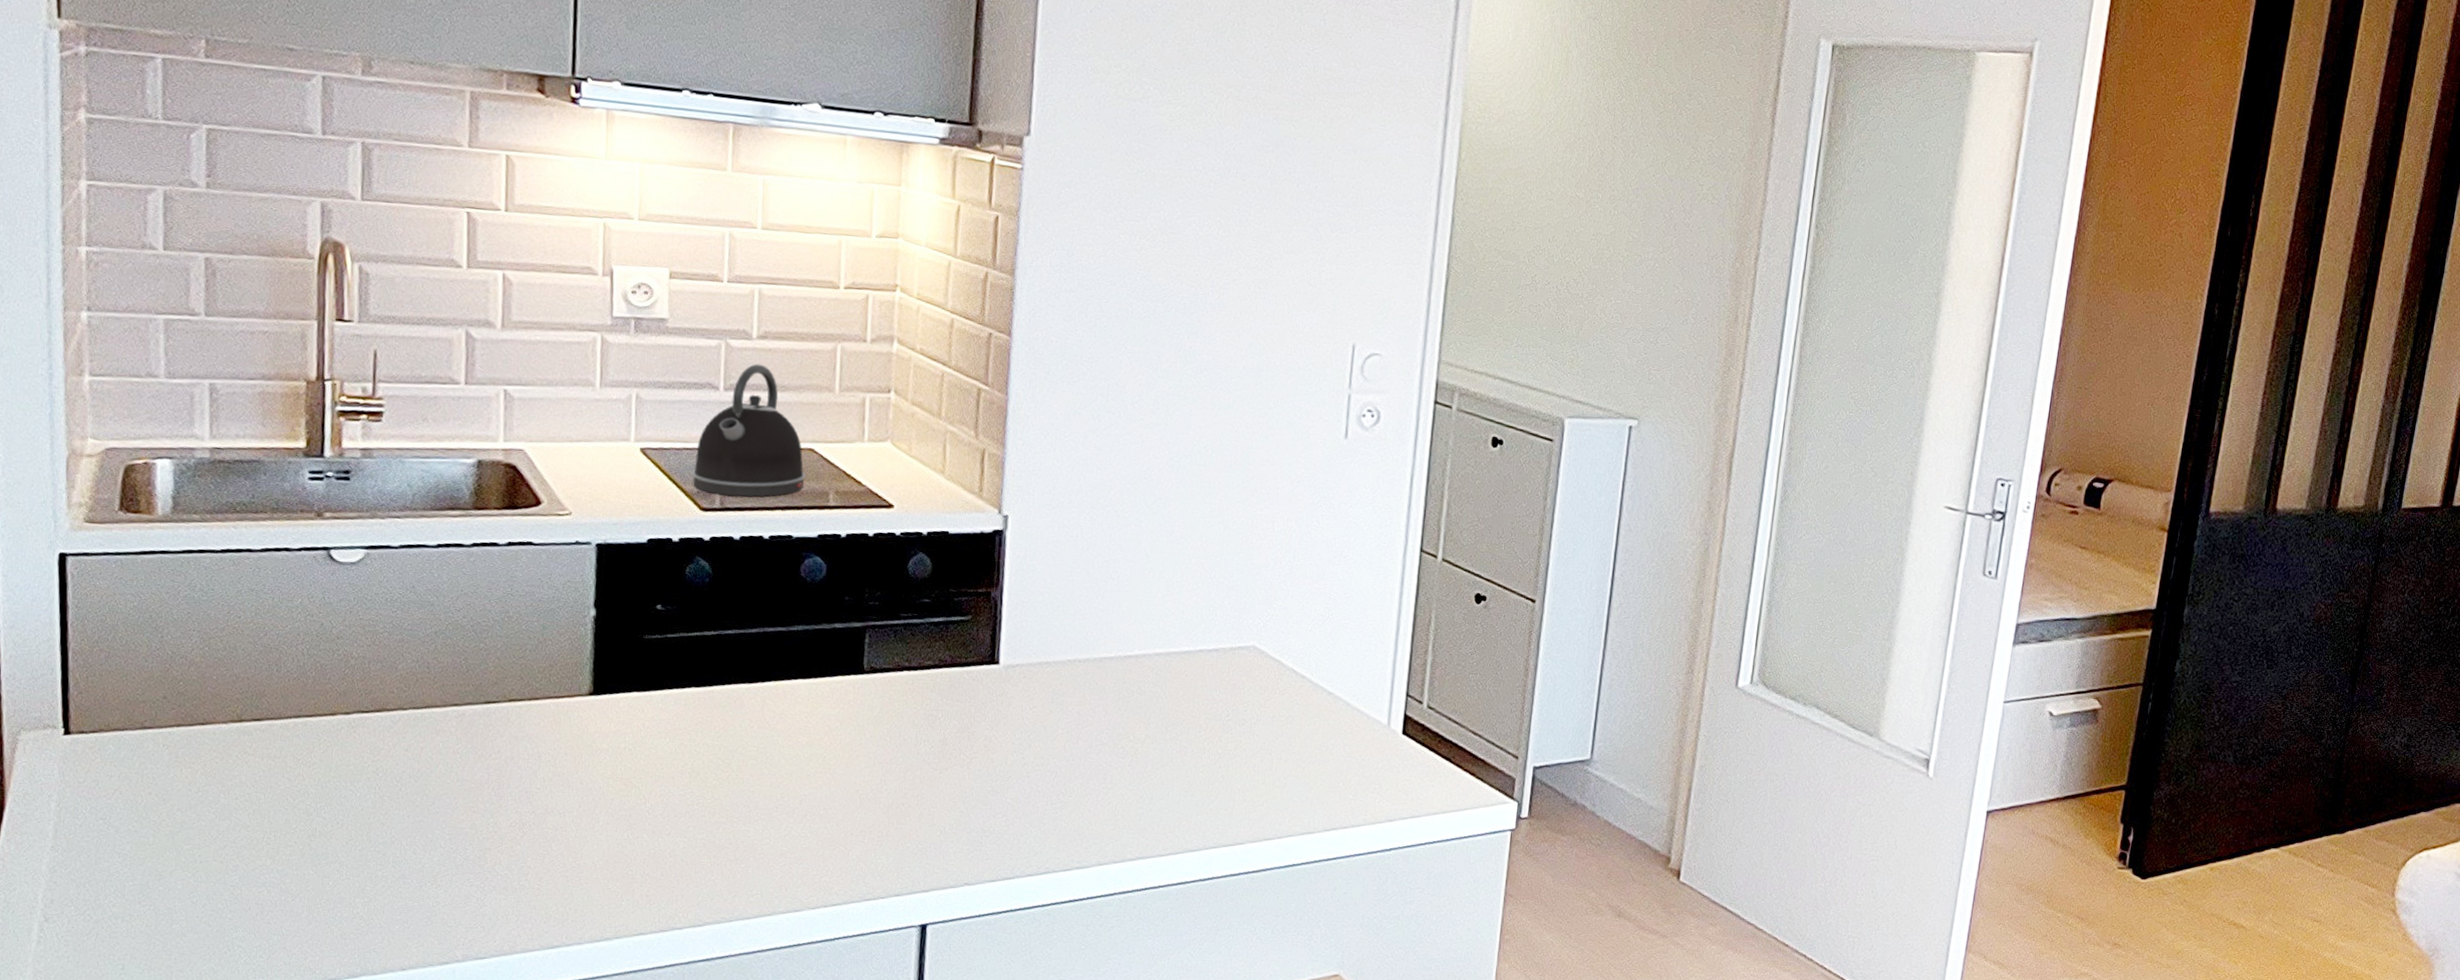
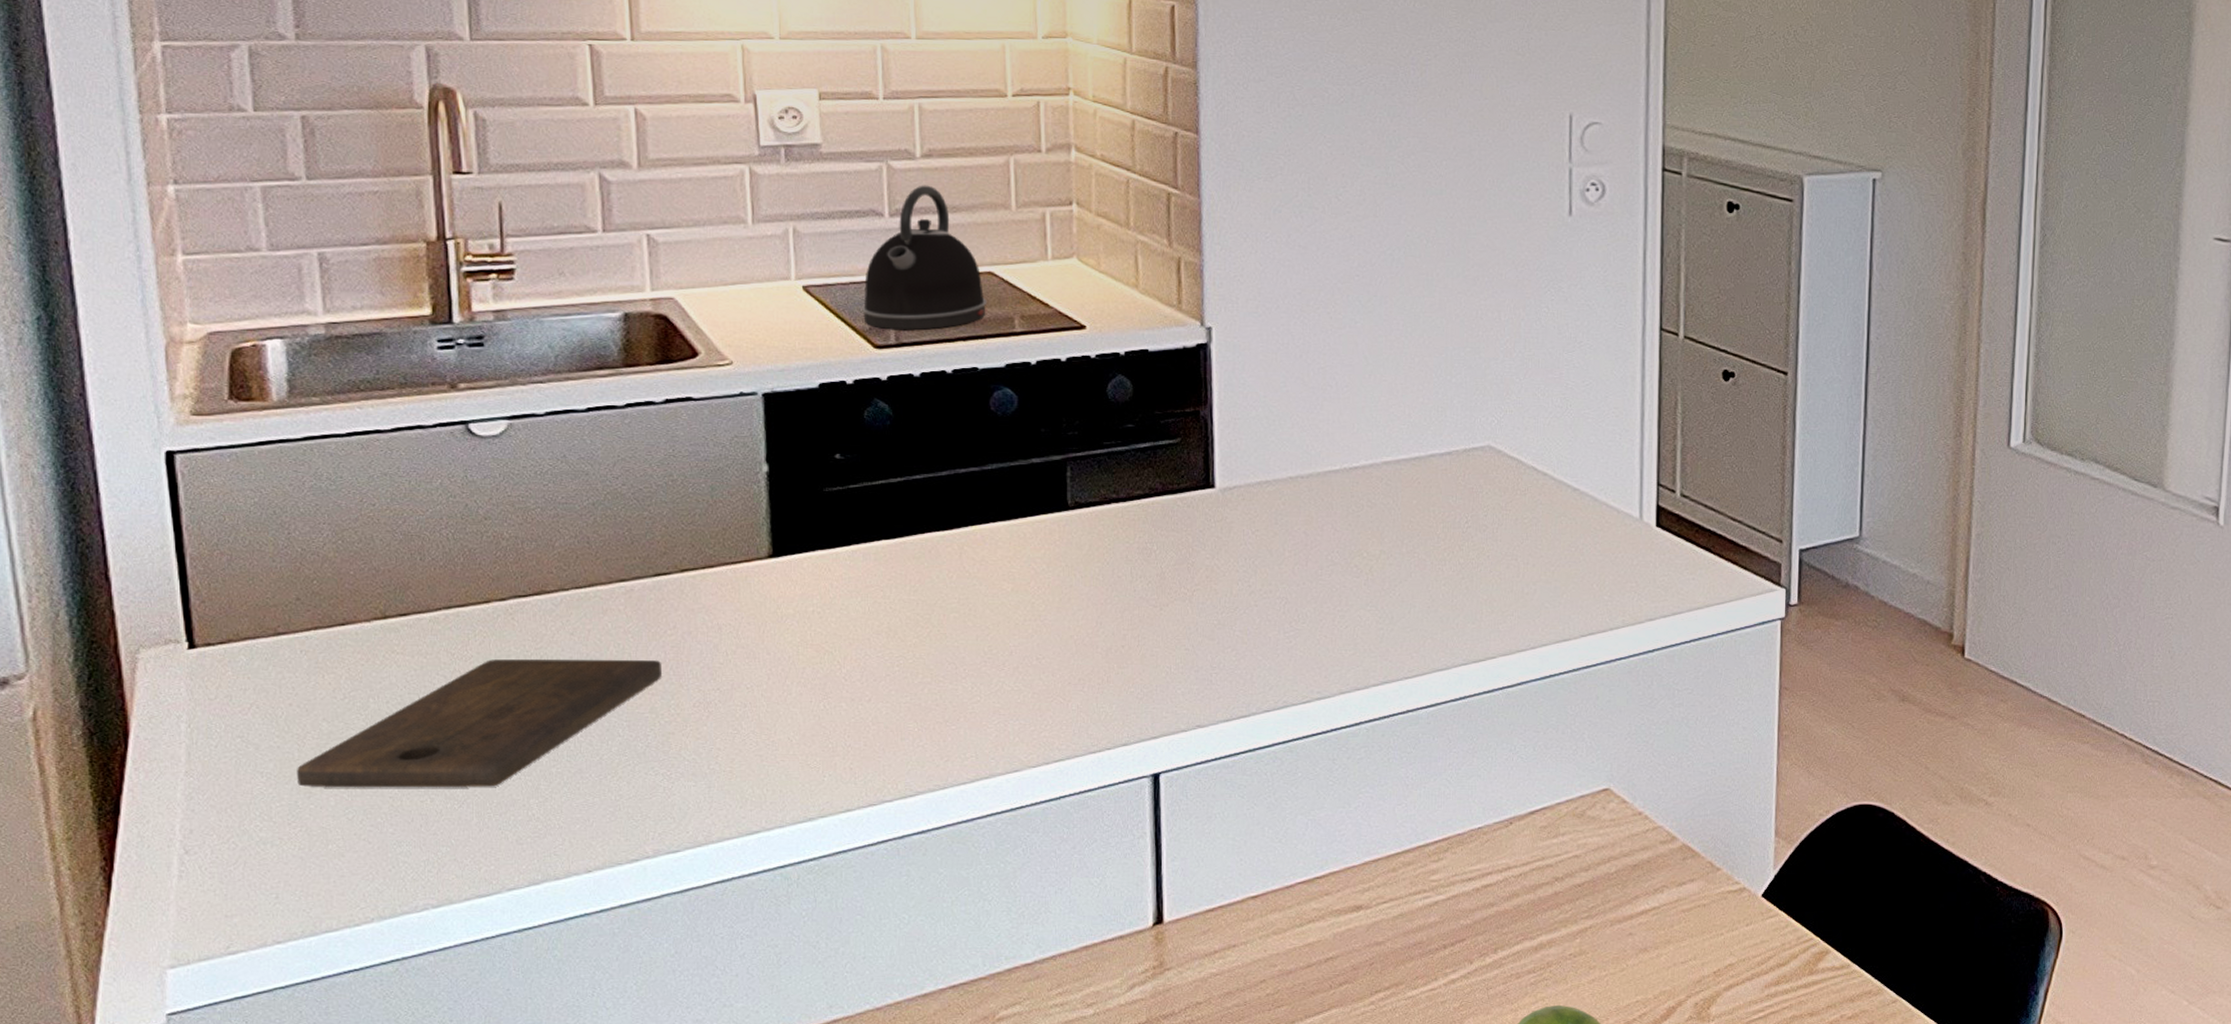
cutting board: none [150,767,484,884] -> present [297,659,661,787]

